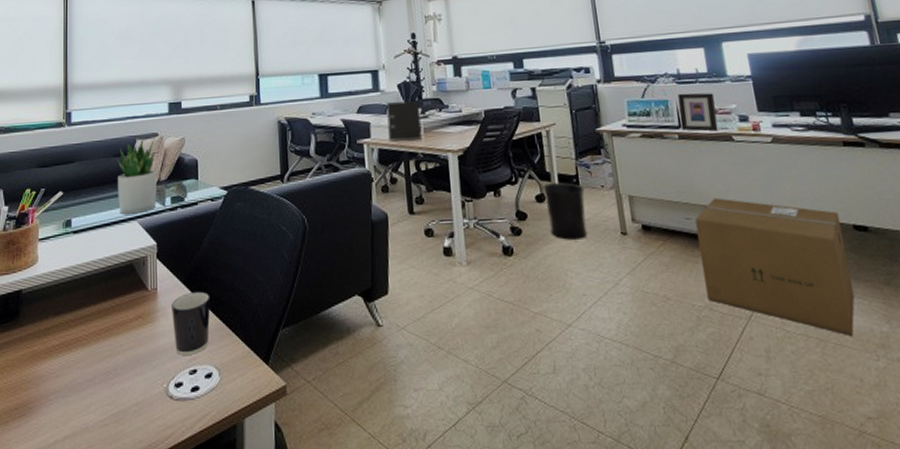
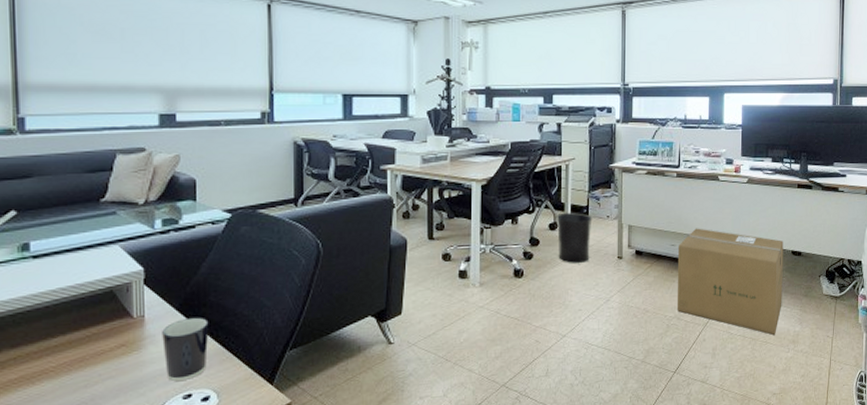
planter: present [116,137,157,215] -> none [90,152,144,238]
binder: present [386,101,422,141] -> none [414,129,449,169]
picture frame: present [677,93,719,132] -> none [680,137,711,172]

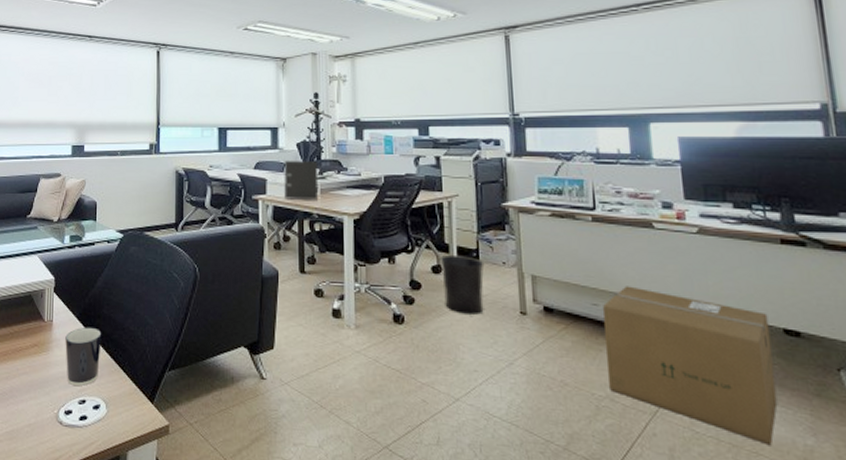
binder: none [414,129,449,169] -> present [284,161,319,200]

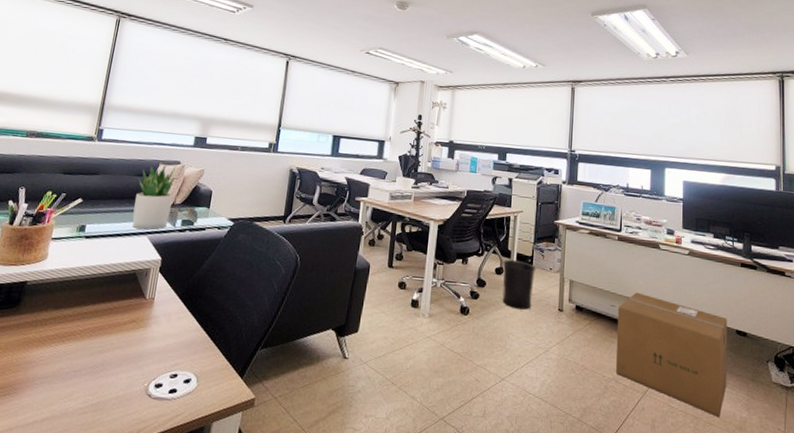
planter: none [21,177,59,249] -> present [132,163,178,230]
mug: present [65,327,102,387] -> none [161,306,202,362]
binder: present [284,161,319,200] -> none [383,170,415,206]

